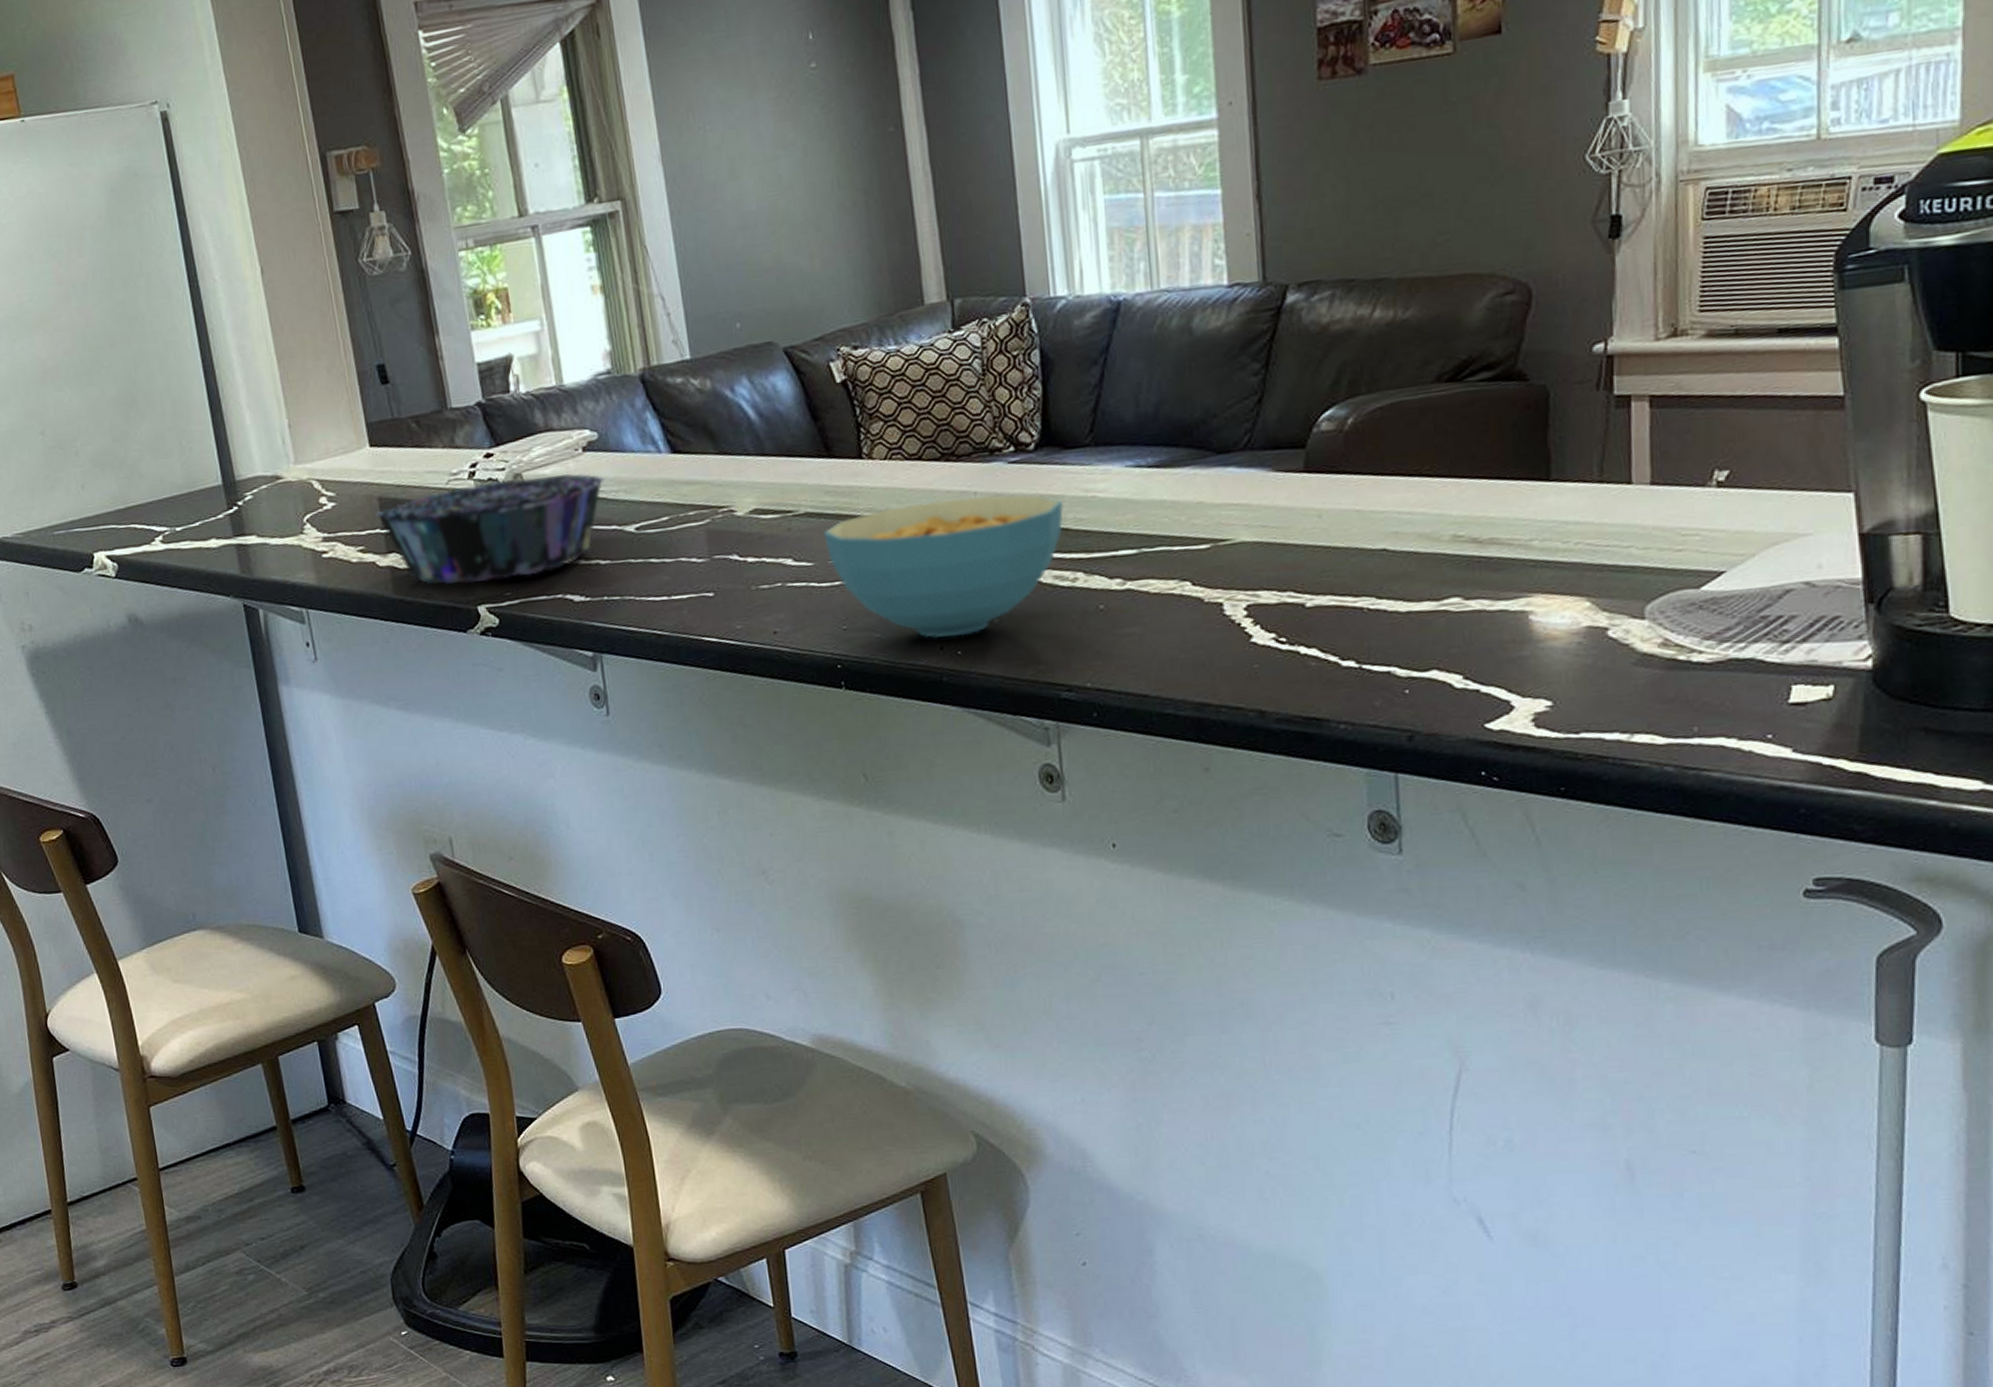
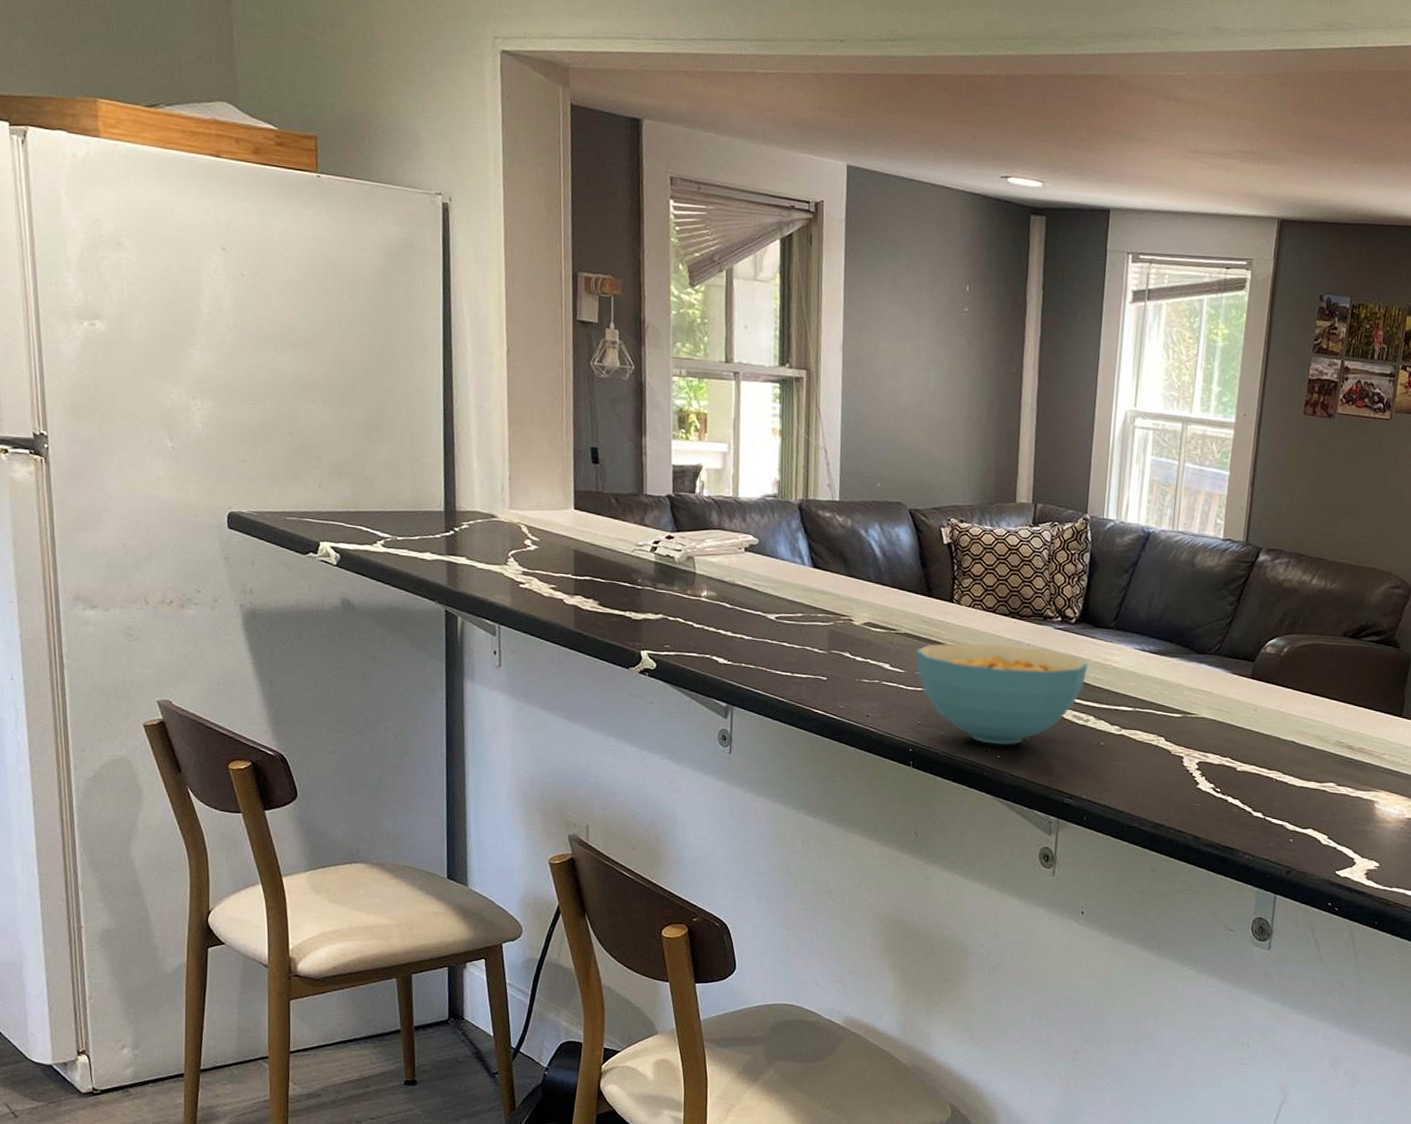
decorative bowl: present [376,473,605,585] -> none [570,556,758,636]

